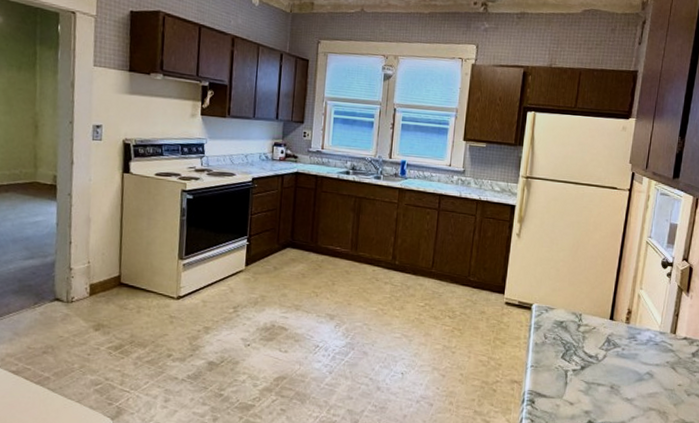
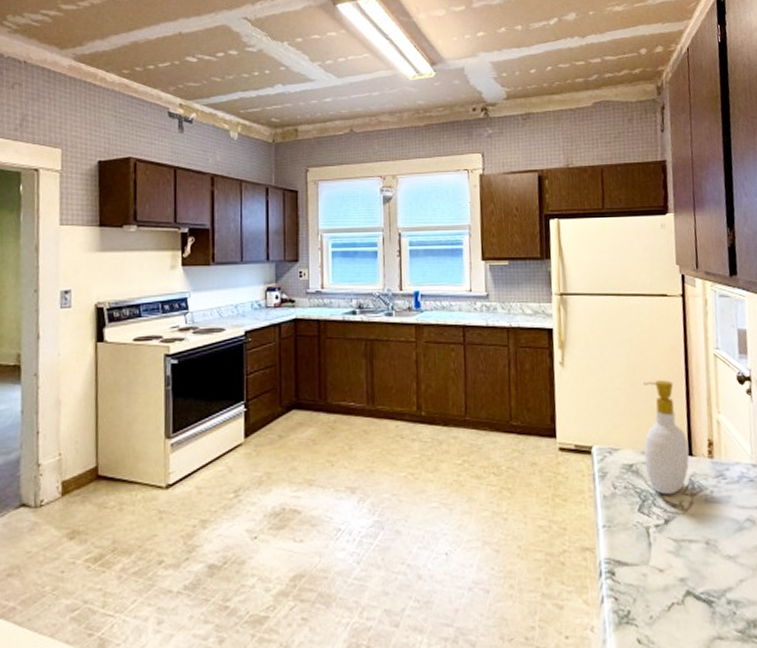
soap bottle: none [573,257,612,348] -> present [643,380,690,495]

